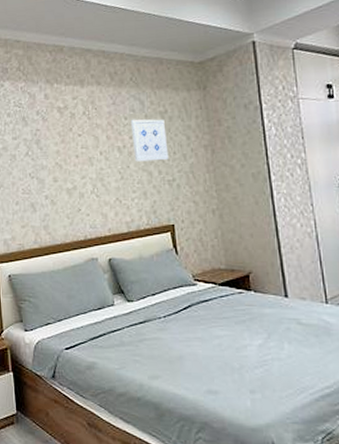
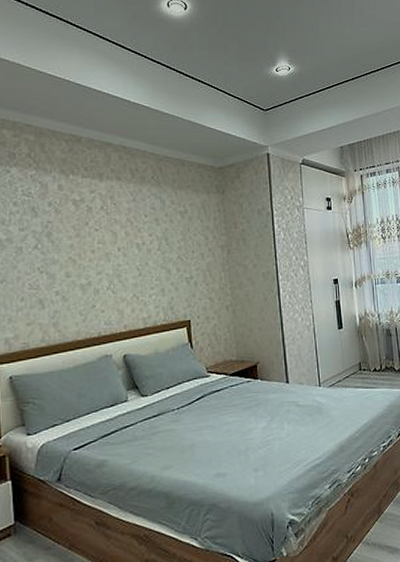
wall art: present [130,119,169,162] -> none [150,217,187,259]

